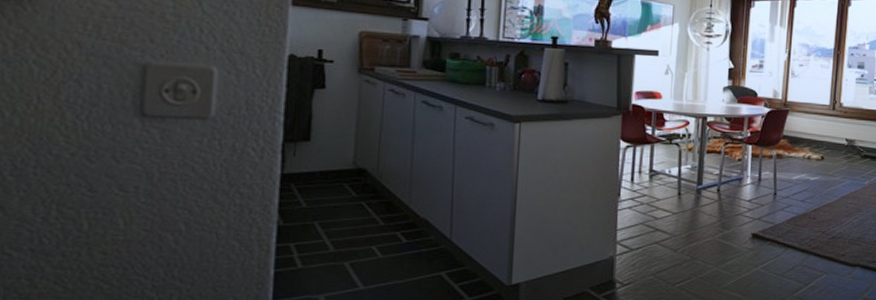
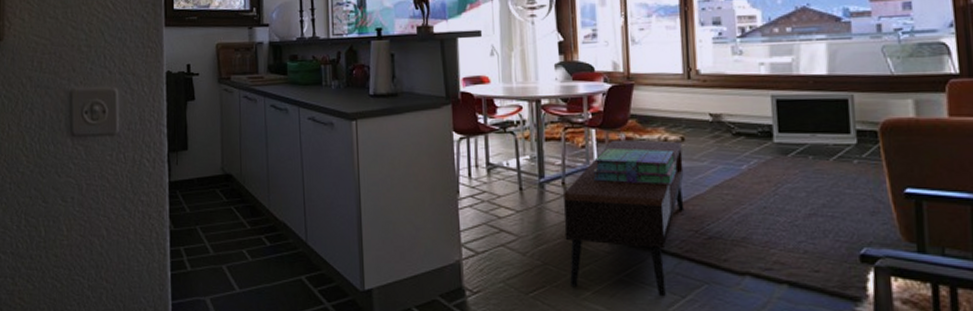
coffee table: none [714,155,821,285] -> present [564,139,685,297]
stack of books: none [745,162,815,195] -> present [593,147,677,186]

